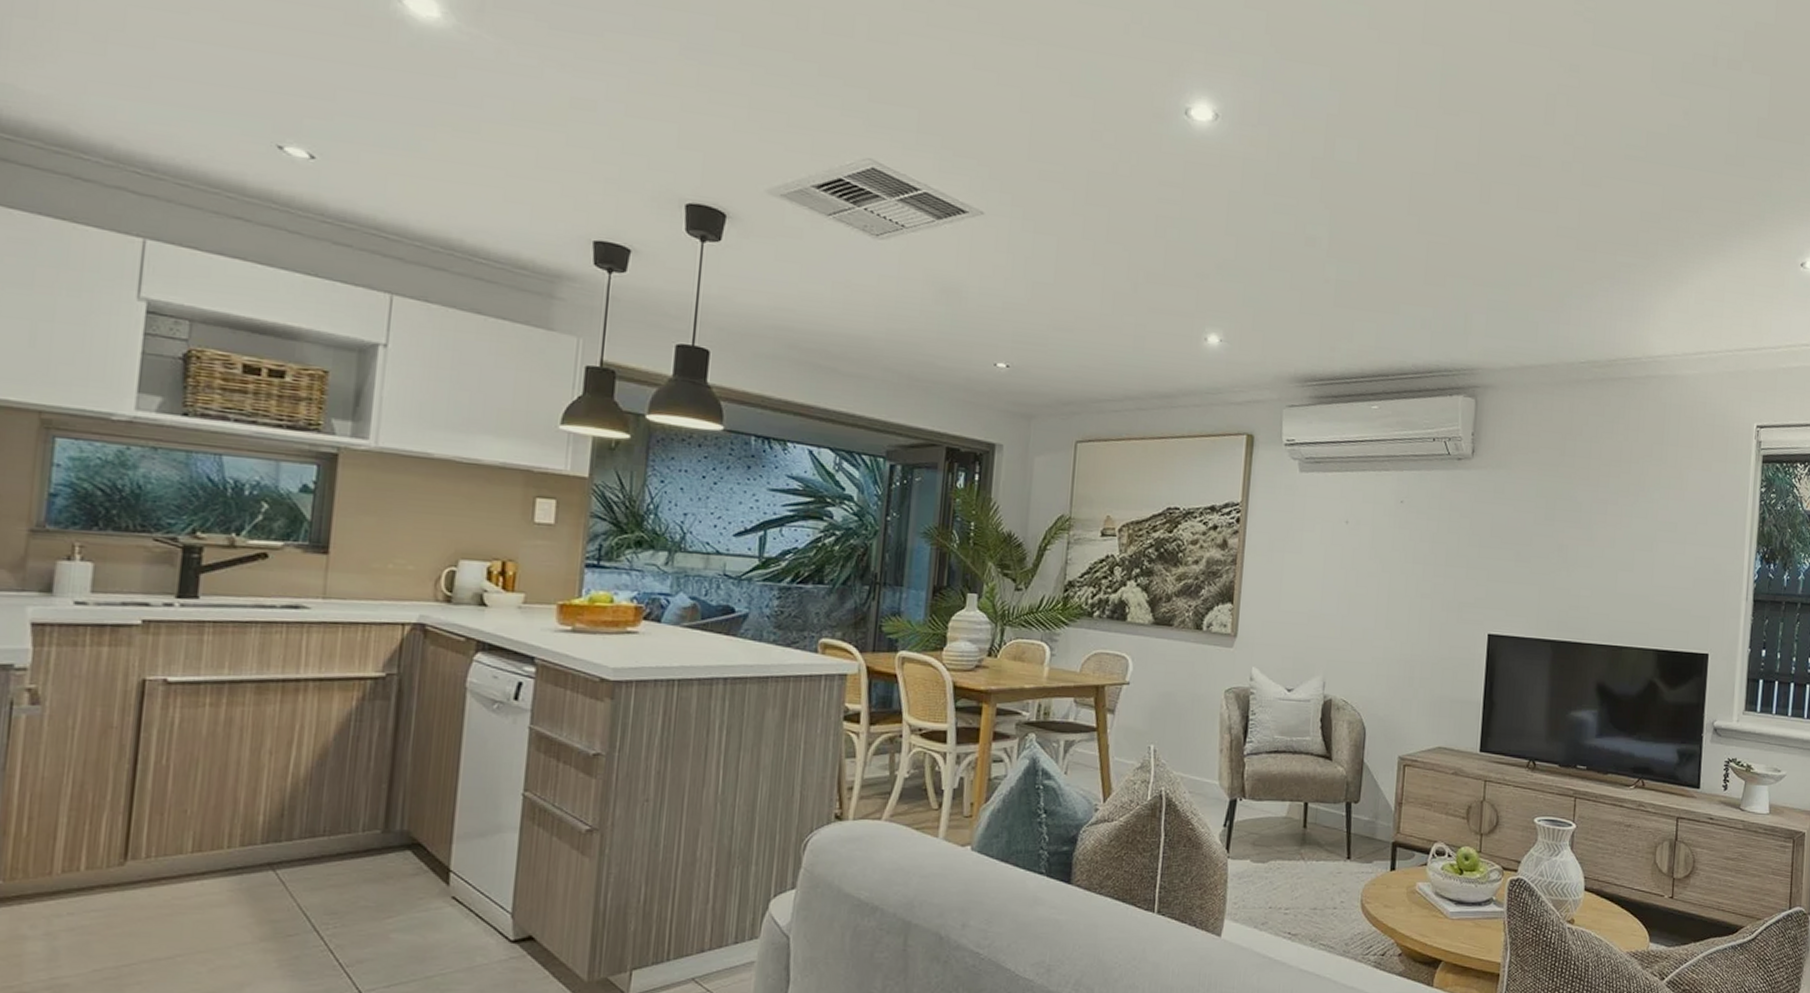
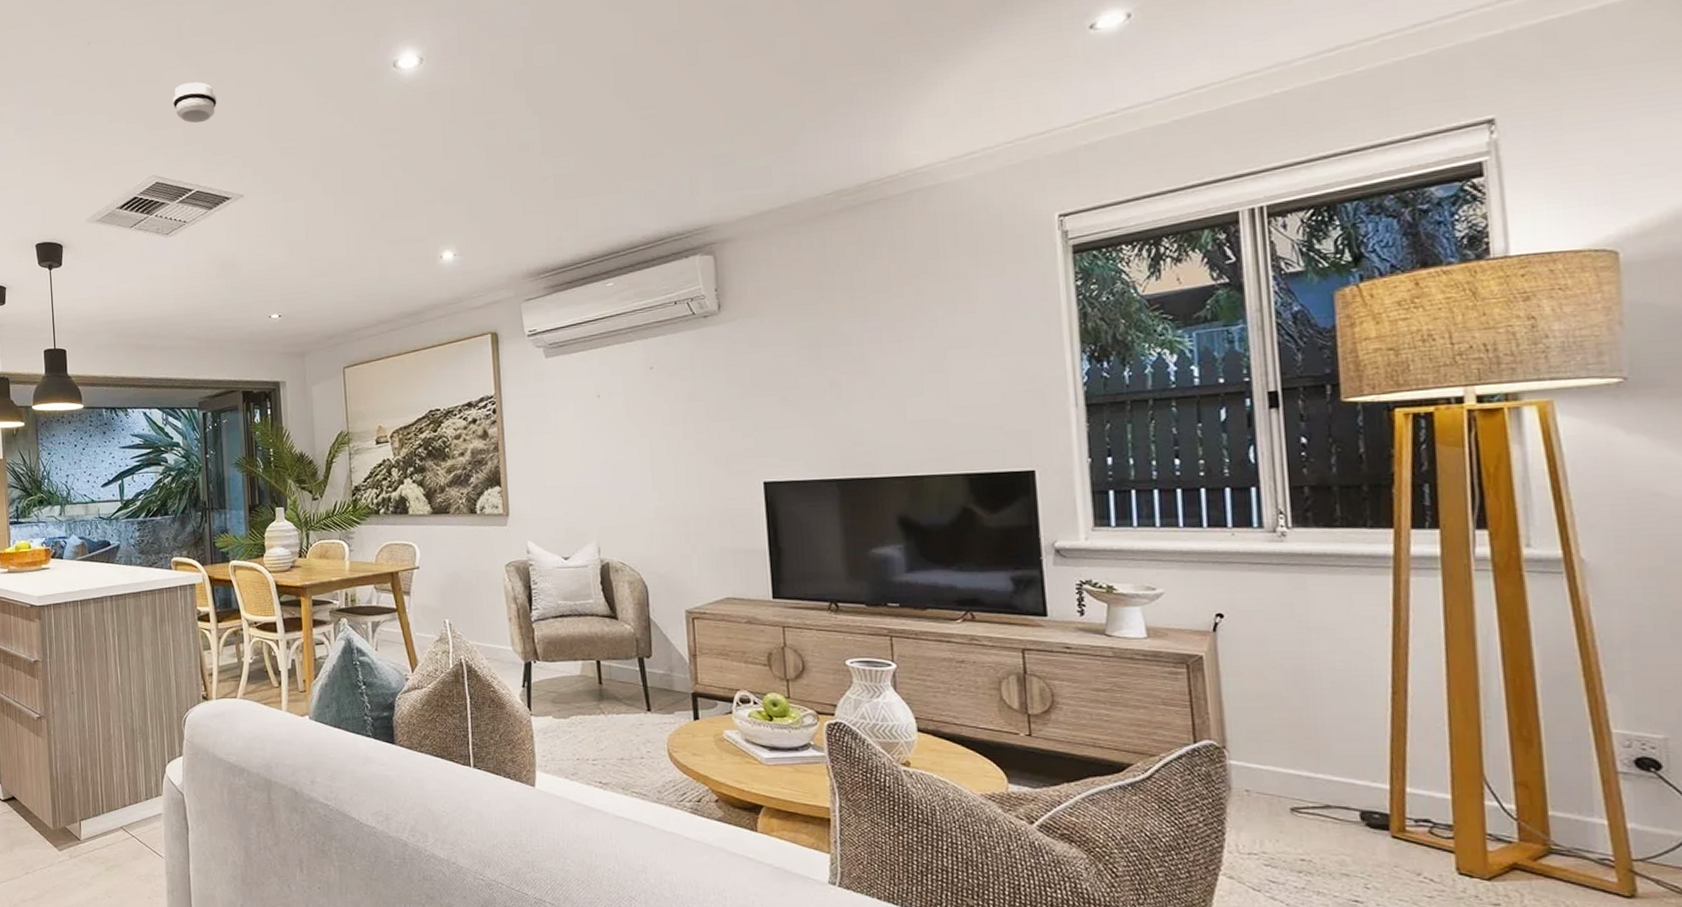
smoke detector: none [910,57,968,112] -> present [173,82,217,124]

